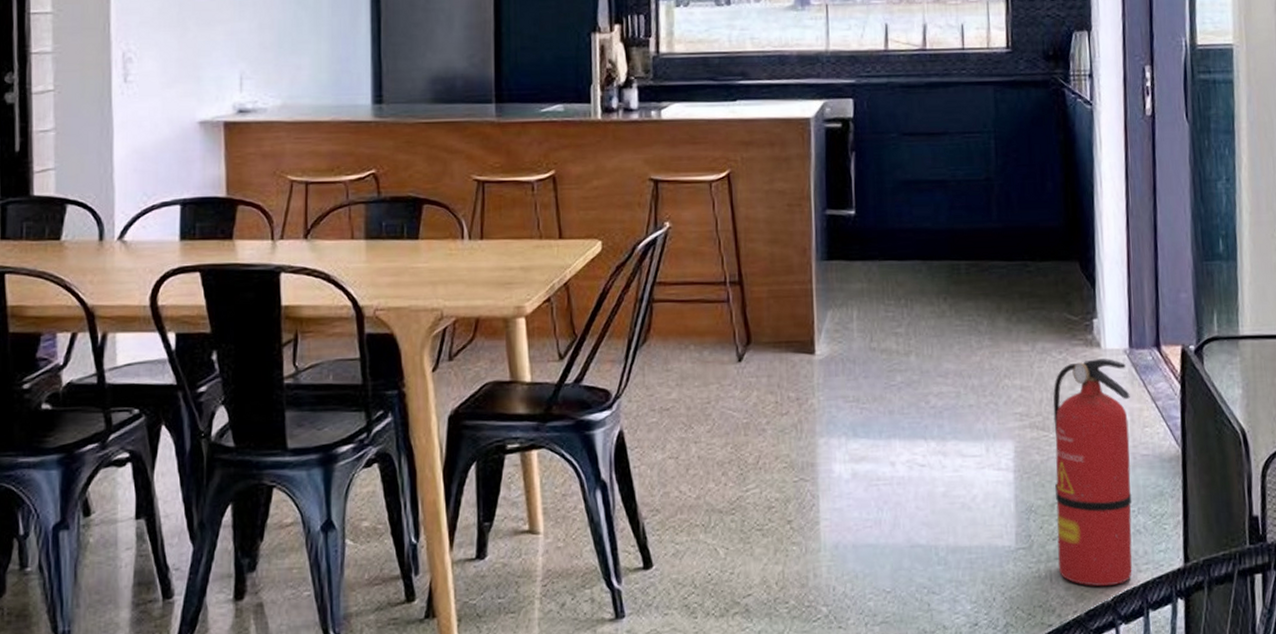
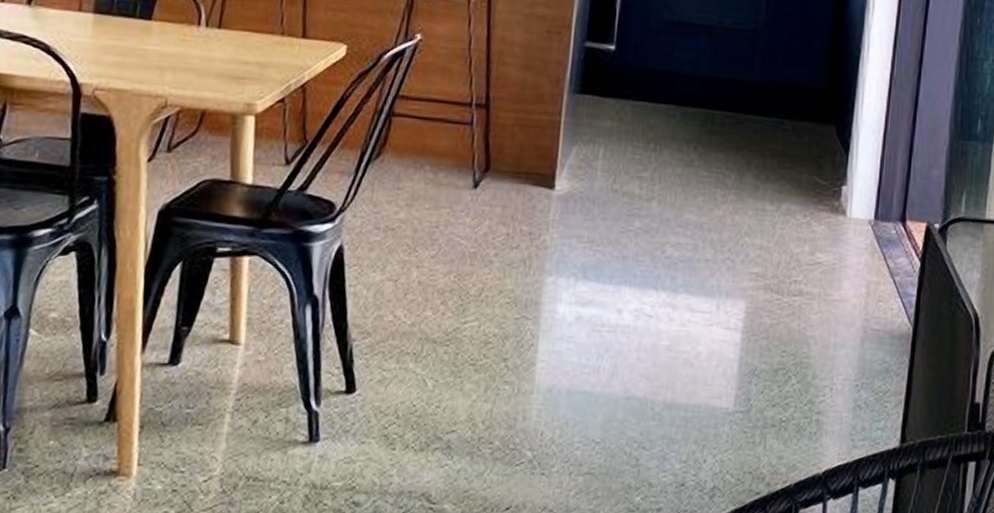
fire extinguisher: present [1053,358,1132,587] -> none [774,226,869,459]

